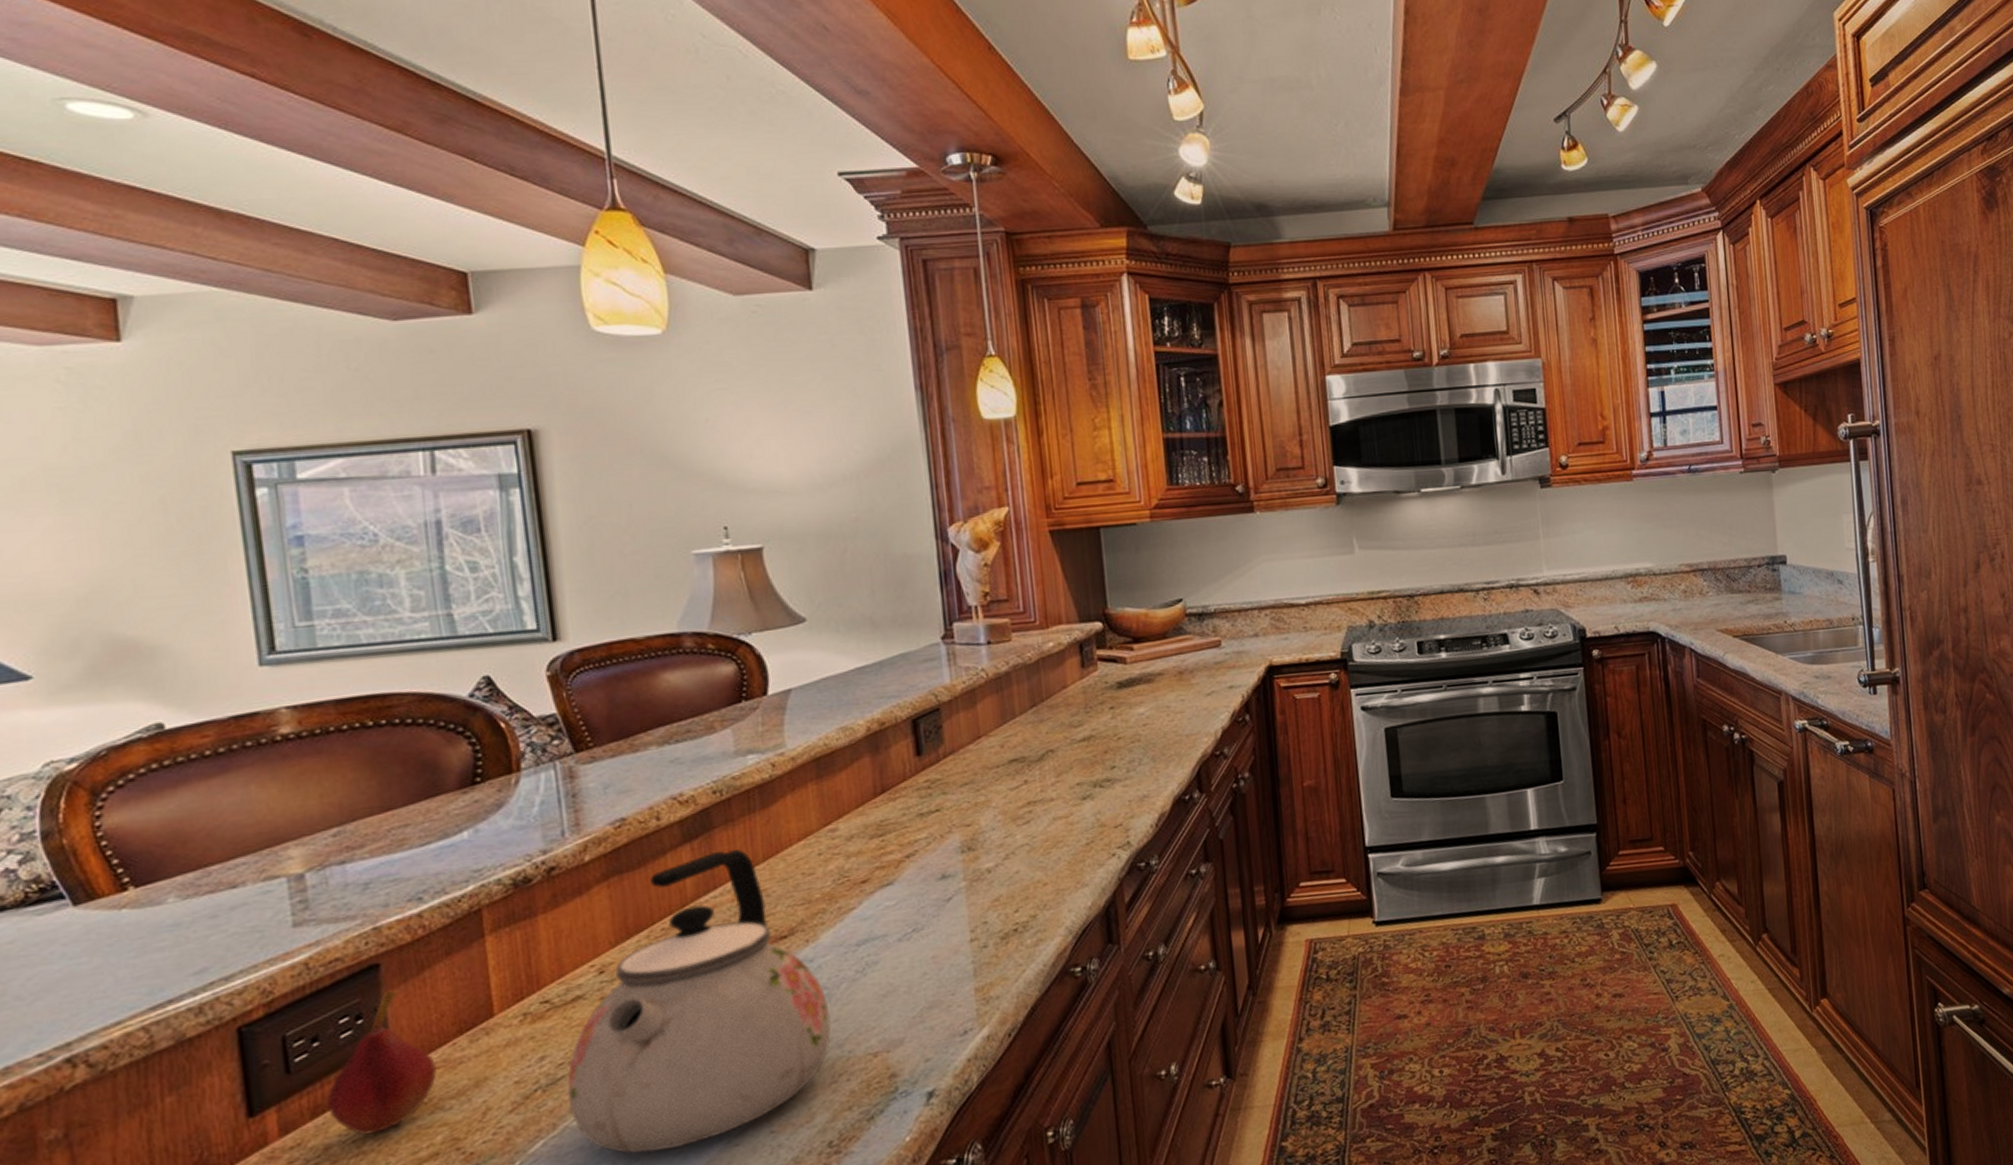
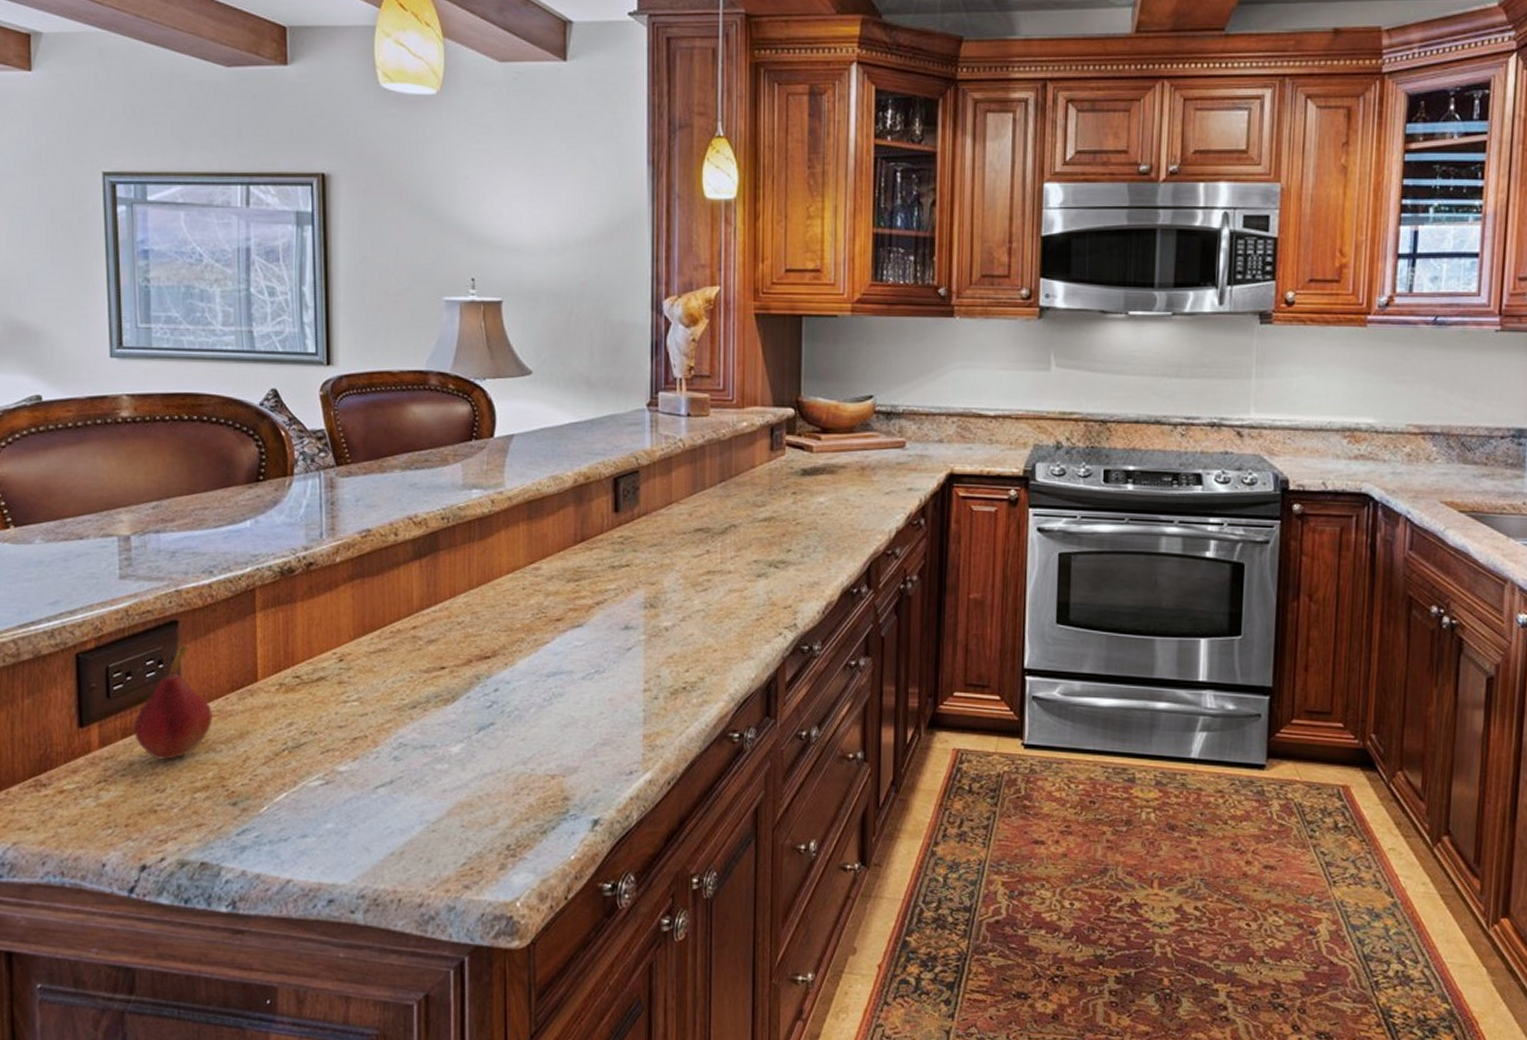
kettle: present [567,849,832,1155] -> none [307,571,519,823]

